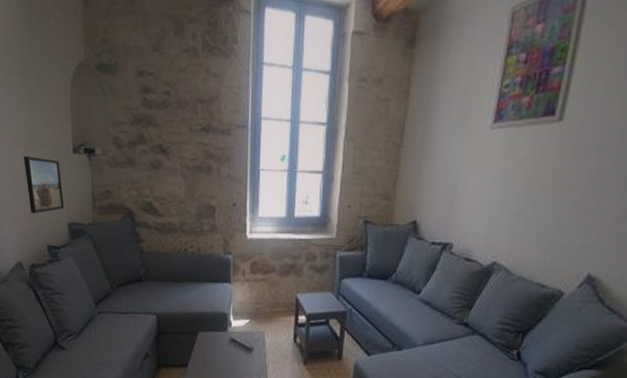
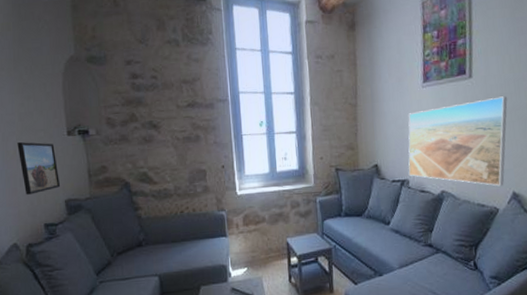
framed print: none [453,149,607,265] -> present [408,96,507,186]

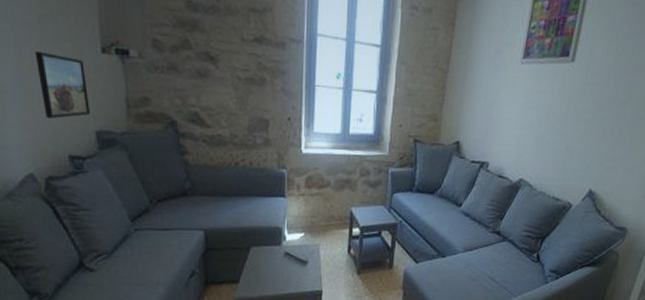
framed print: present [408,96,507,186] -> none [489,87,605,182]

